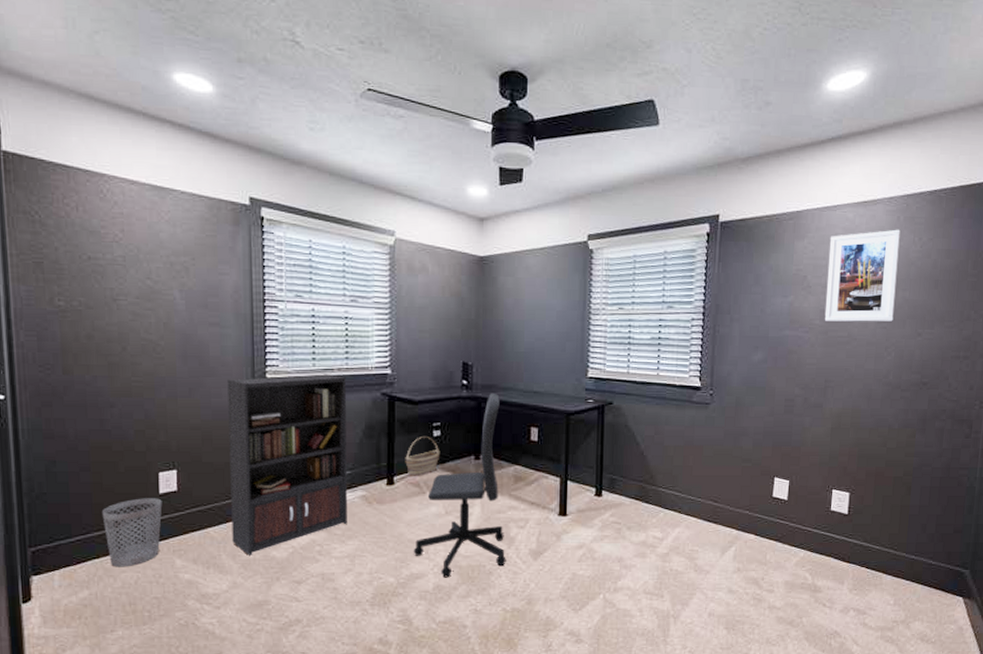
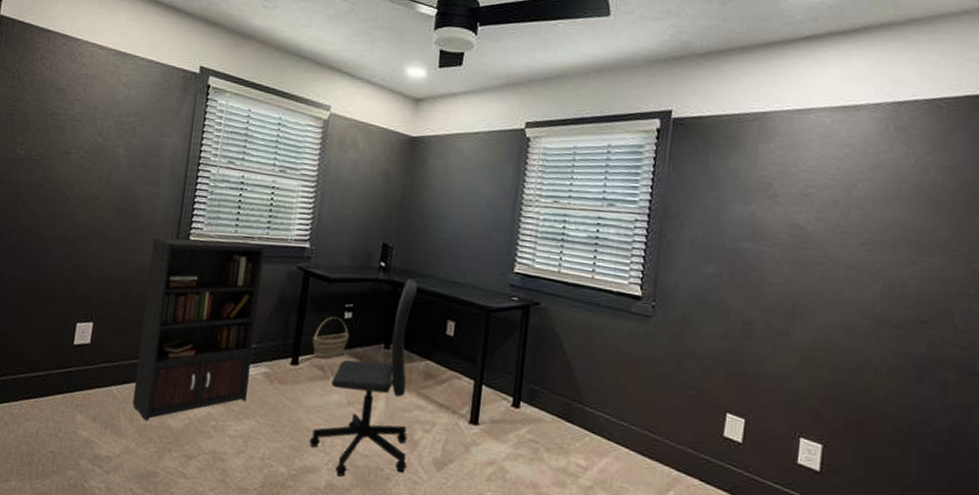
wastebasket: present [101,498,163,567] -> none [17,346,75,416]
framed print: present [824,229,901,322] -> none [793,139,890,244]

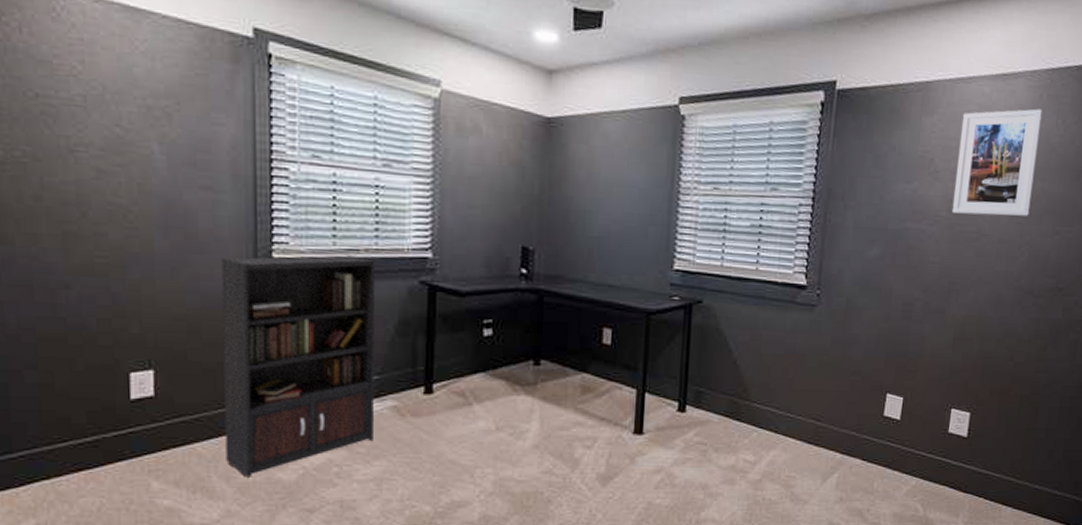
office chair: present [308,278,418,477] -> none [455,284,569,507]
basket: present [312,317,350,360] -> none [447,336,492,385]
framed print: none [793,139,890,244] -> present [951,108,1043,216]

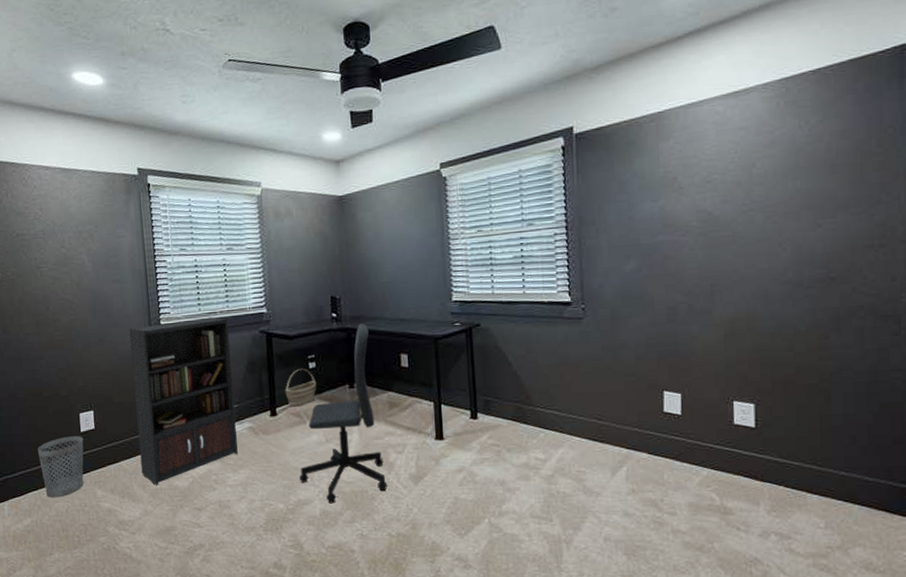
wastebasket: none [53,404,135,491] -> present [37,436,84,498]
basket: none [447,336,492,385] -> present [285,369,317,408]
office chair: none [455,284,569,507] -> present [299,323,388,504]
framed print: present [951,108,1043,216] -> none [699,115,785,222]

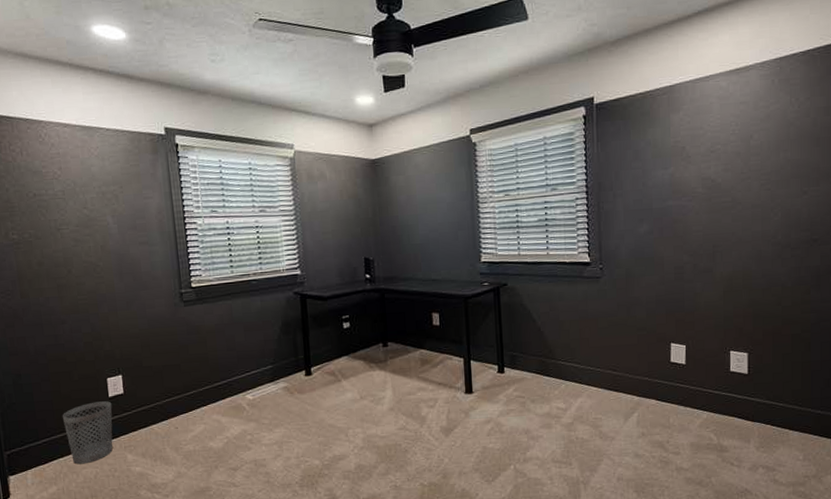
bookcase: present [129,317,238,485] -> none [158,279,273,447]
basket: present [285,369,317,408] -> none [319,329,351,367]
office chair: present [299,323,388,504] -> none [334,284,420,458]

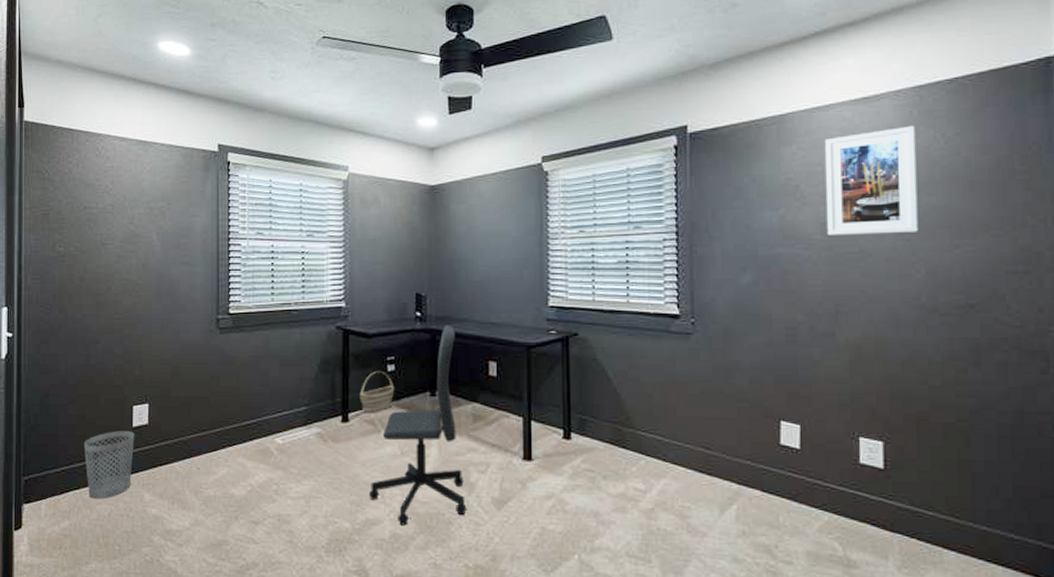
basket: none [319,329,351,367] -> present [359,371,395,414]
office chair: none [334,284,420,458] -> present [368,324,467,526]
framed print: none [705,92,777,188] -> present [824,125,918,235]

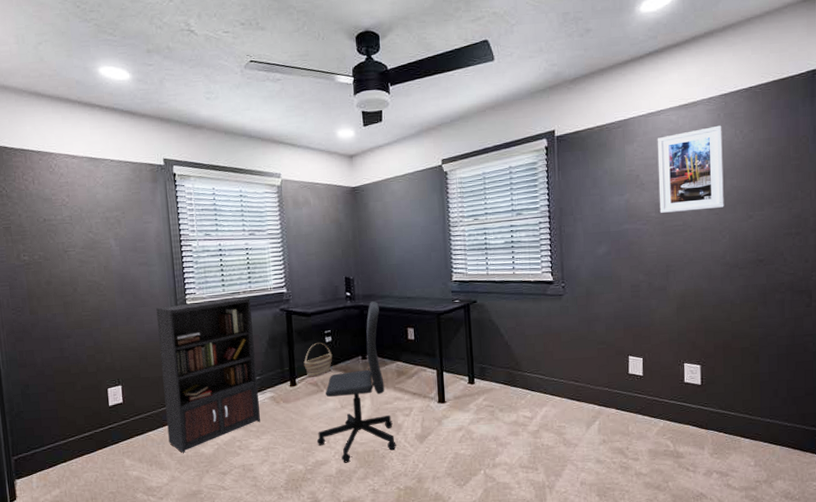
wastebasket: present [83,431,135,499] -> none [65,410,112,469]
bookcase: none [195,308,303,492] -> present [156,297,260,453]

